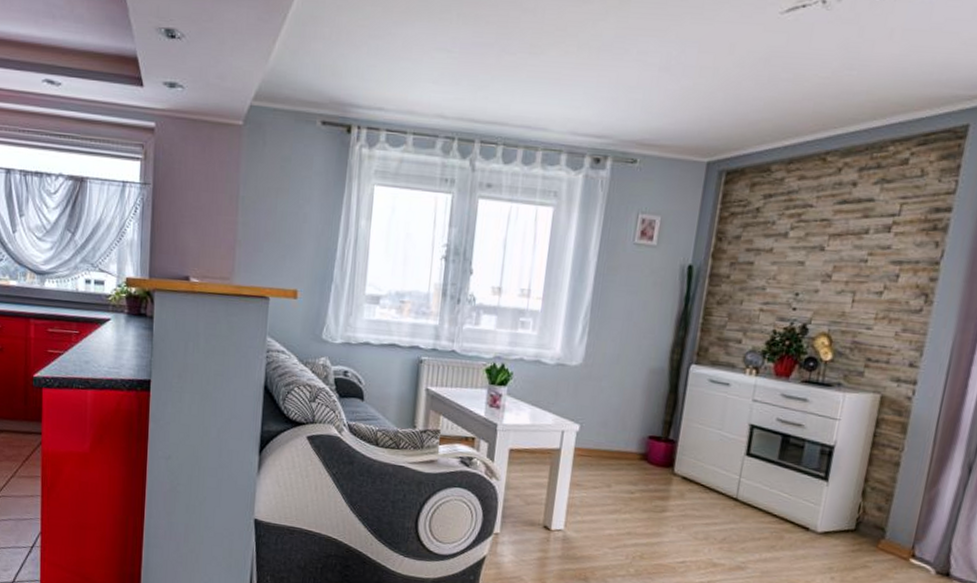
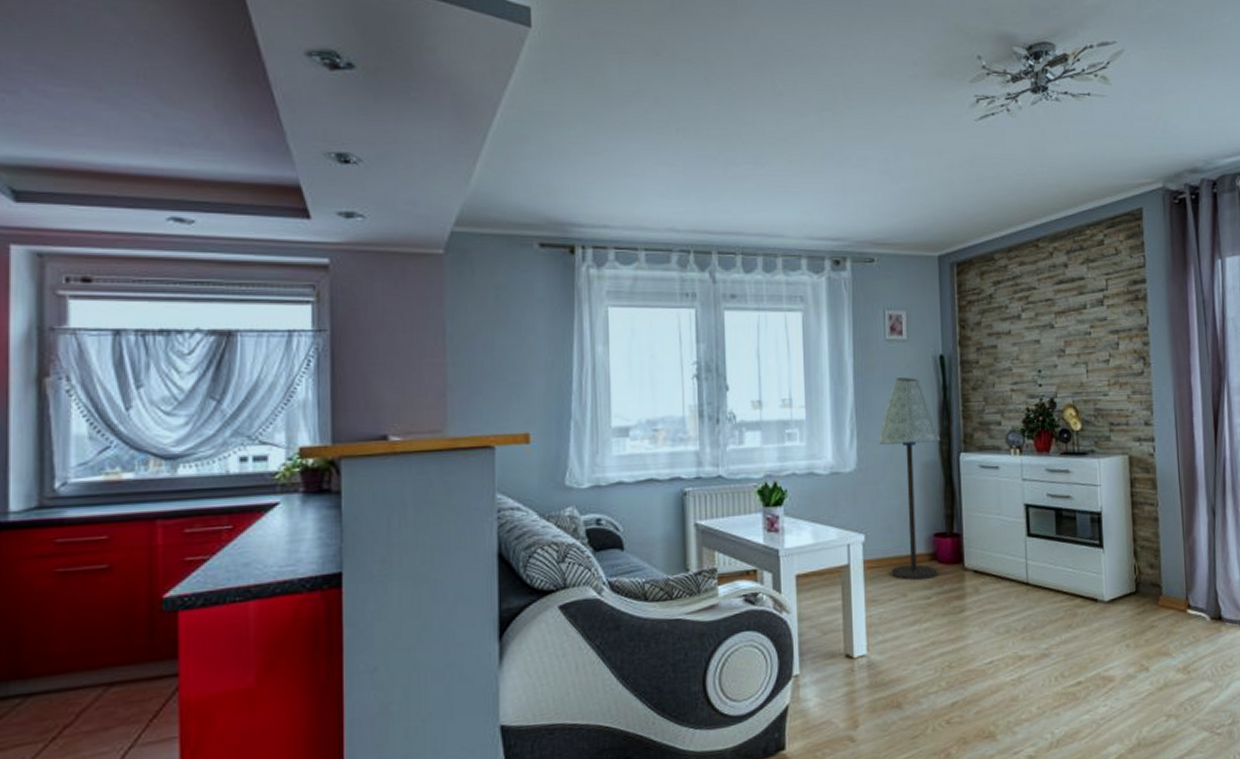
floor lamp: none [599,282,674,476] -> present [877,377,941,581]

